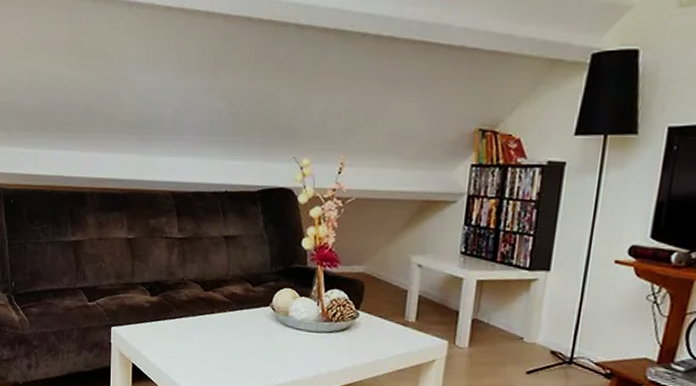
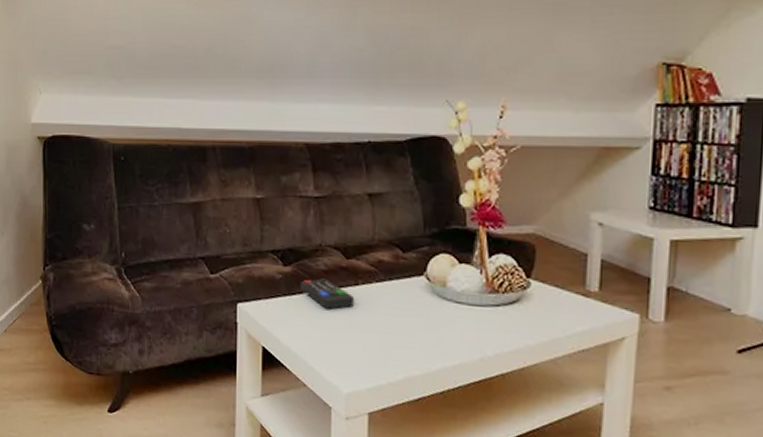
remote control: none [164,307,211,333] -> present [299,278,355,309]

